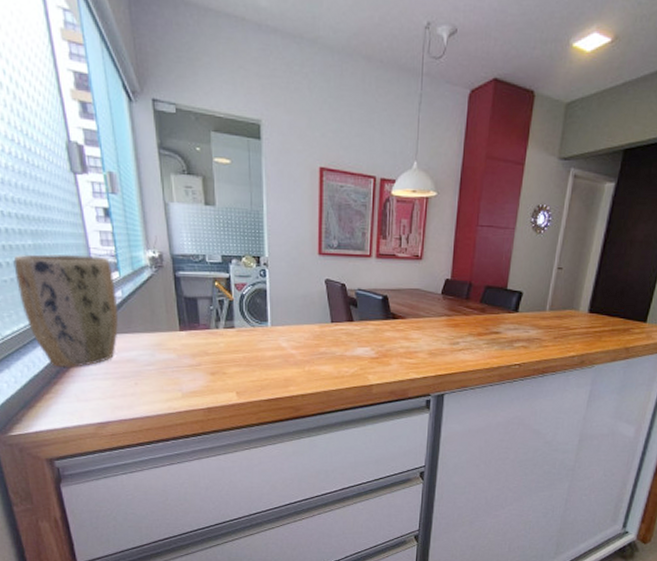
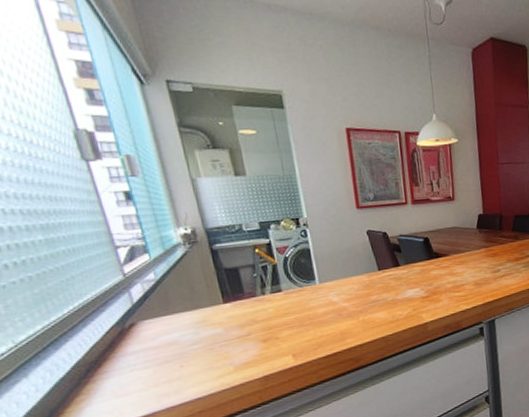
plant pot: present [13,254,119,367] -> none [21,241,155,365]

